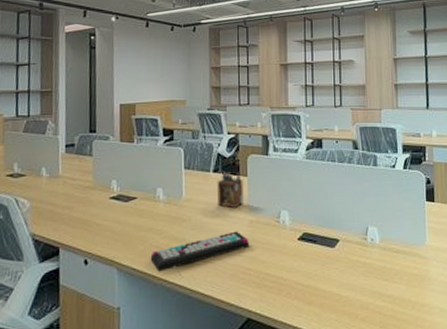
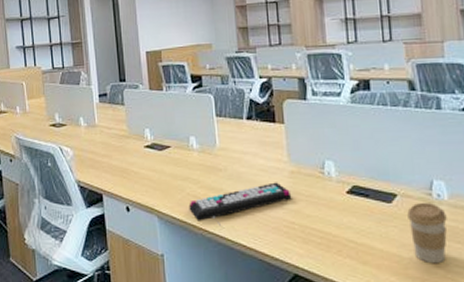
desk organizer: present [217,172,243,208] -> none [251,118,282,157]
coffee cup: none [347,245,378,300] -> present [407,202,447,264]

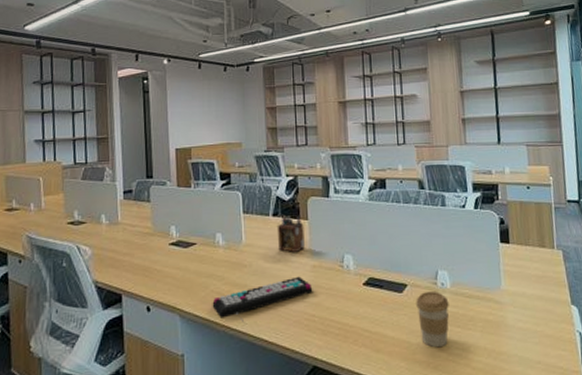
desk organizer: none [251,118,282,157] -> present [277,215,305,252]

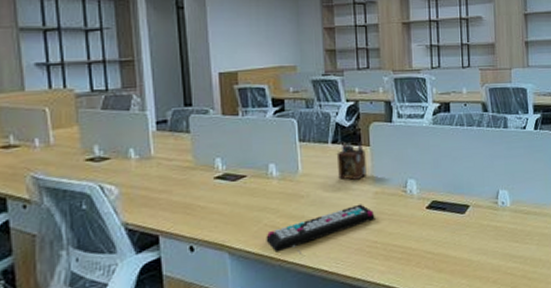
coffee cup: present [416,290,449,348] -> none [477,209,509,264]

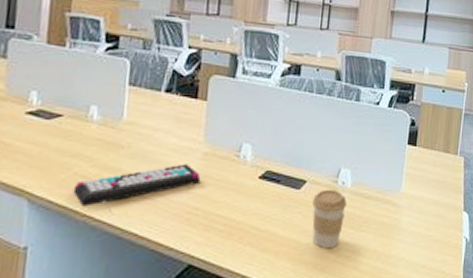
desk organizer: present [336,141,366,180] -> none [167,93,201,136]
coffee cup: none [477,209,509,264] -> present [312,189,347,249]

